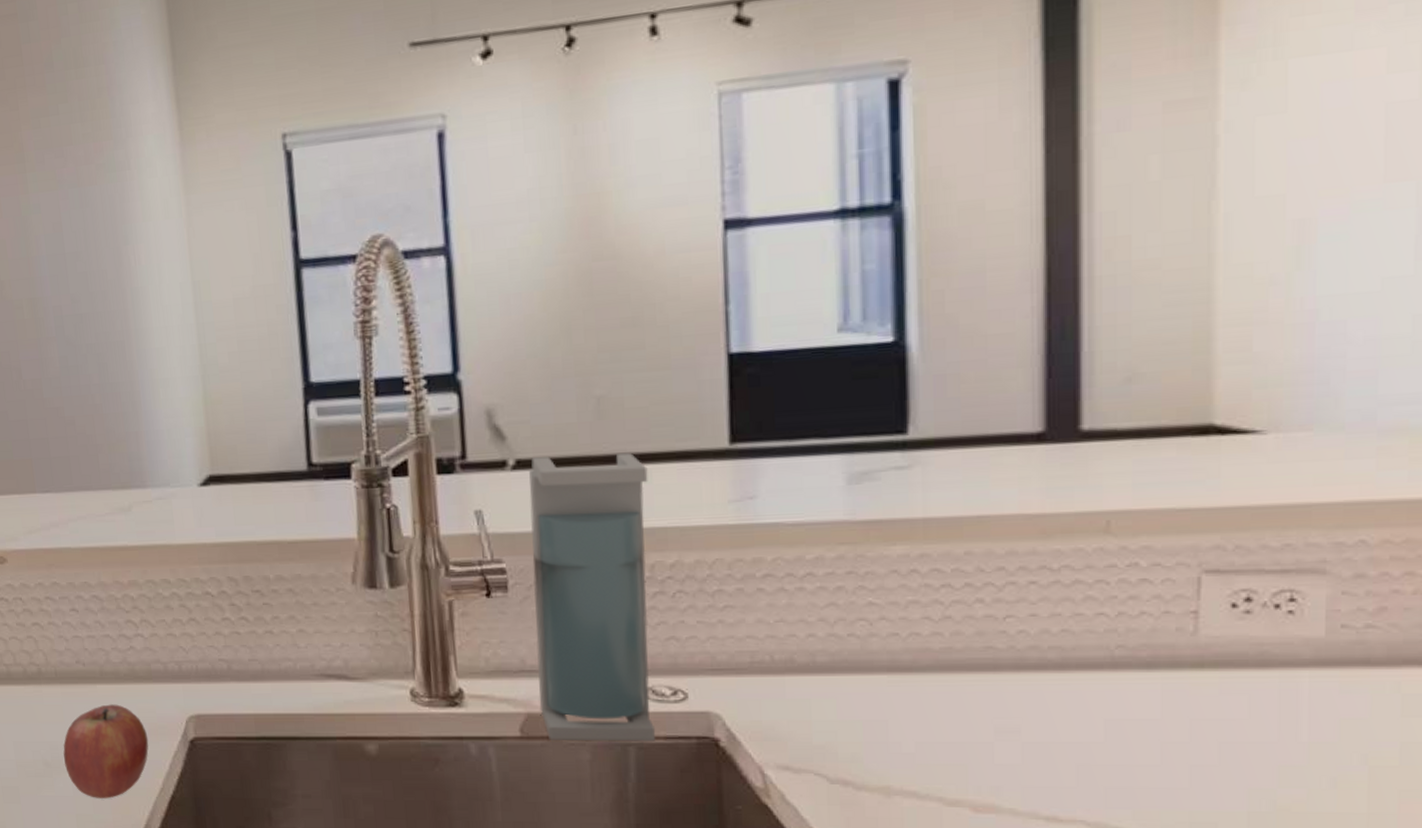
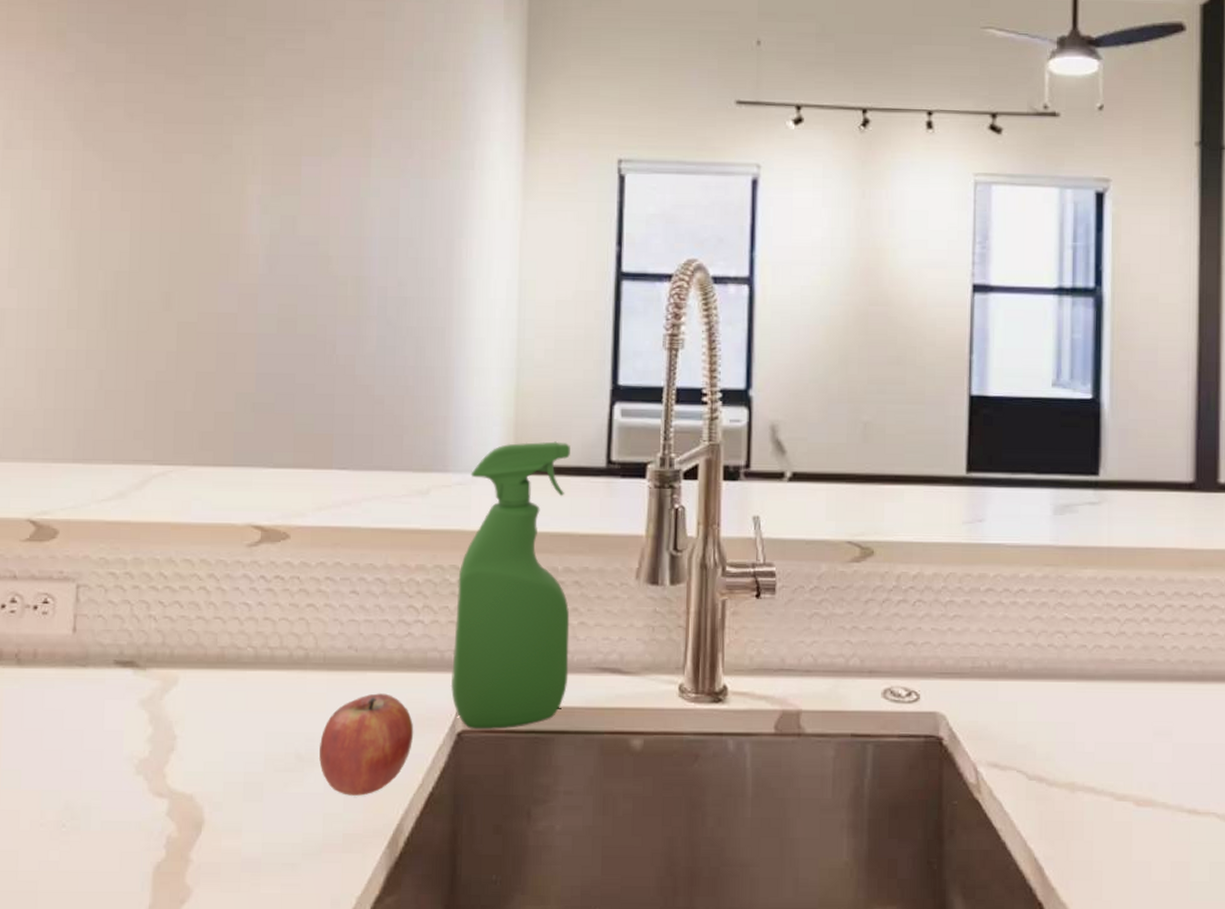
spray bottle: none [169,447,293,738] -> present [450,441,570,731]
soap dispenser: present [529,453,656,743] -> none [794,472,901,741]

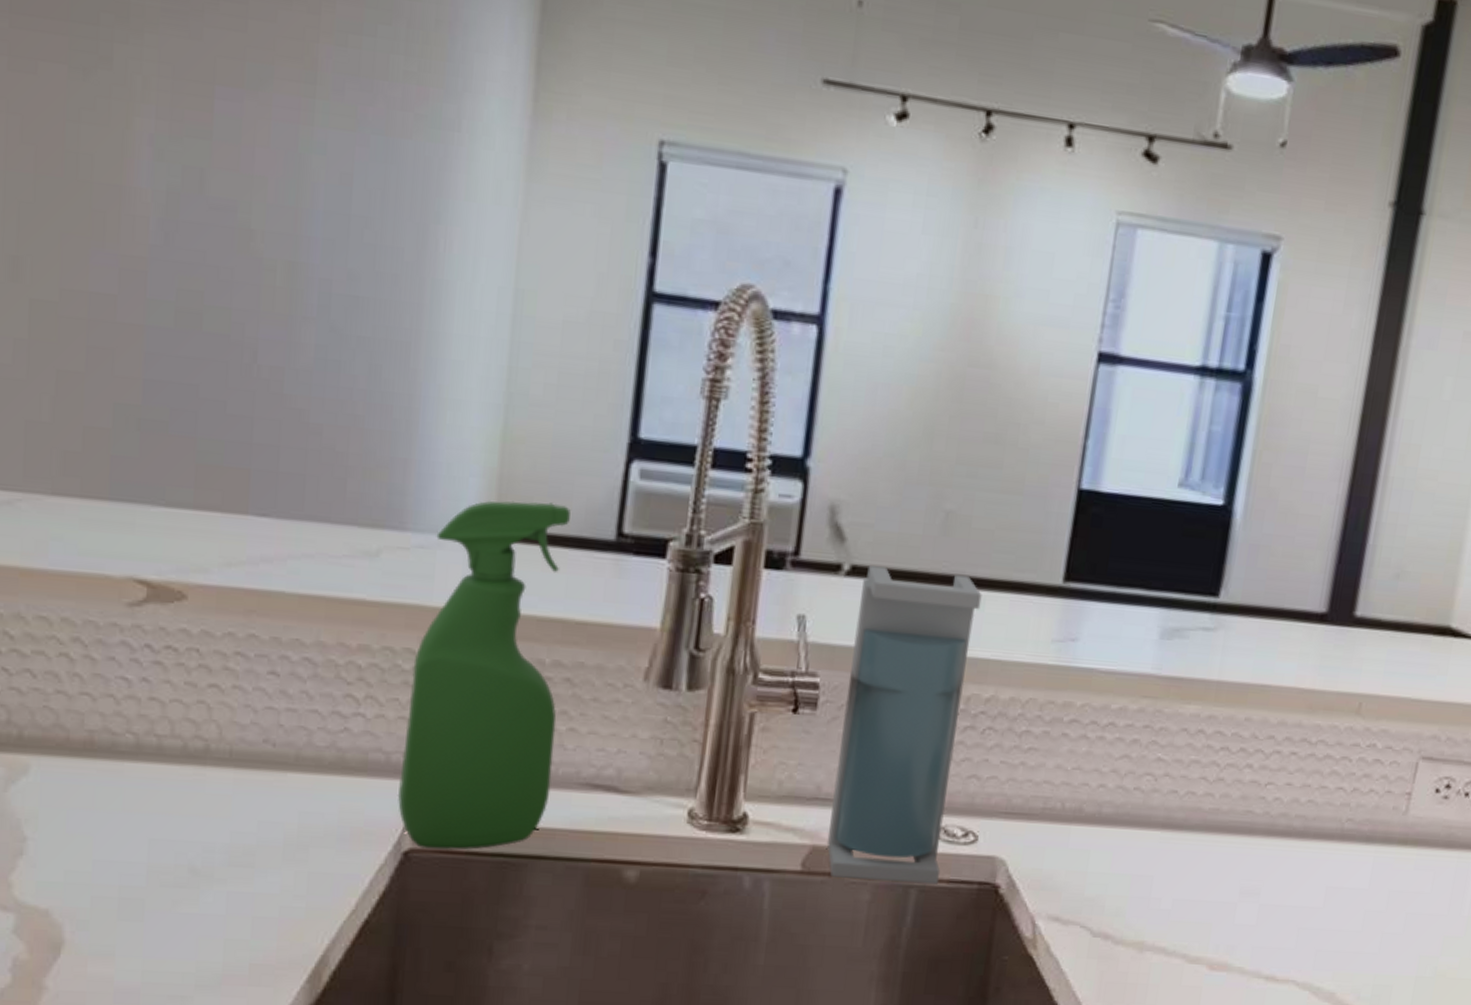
fruit: present [319,693,414,796] -> none [221,799,347,920]
soap dispenser: none [794,472,901,741] -> present [826,566,982,886]

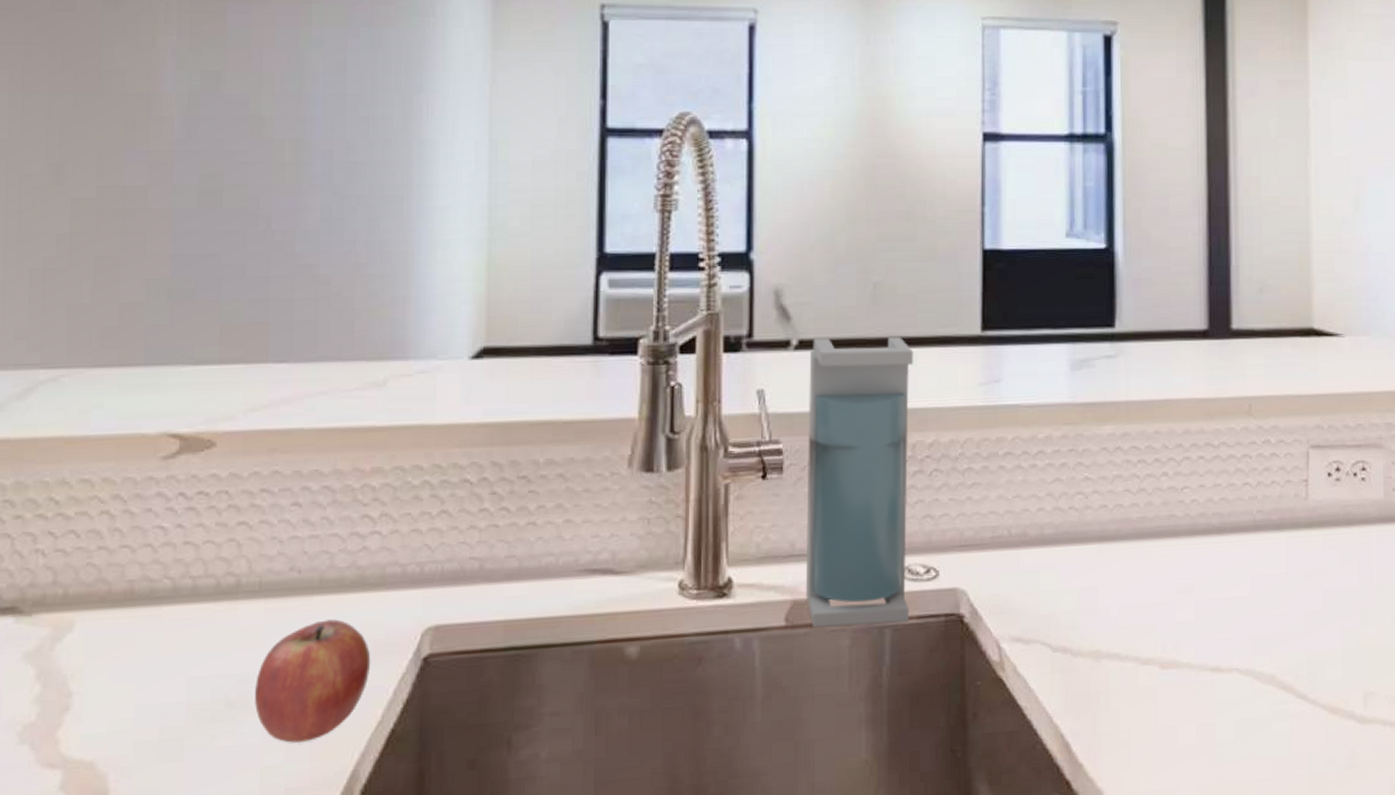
fruit: none [221,799,347,920] -> present [255,619,371,743]
spray bottle: present [397,500,571,851] -> none [414,318,554,652]

